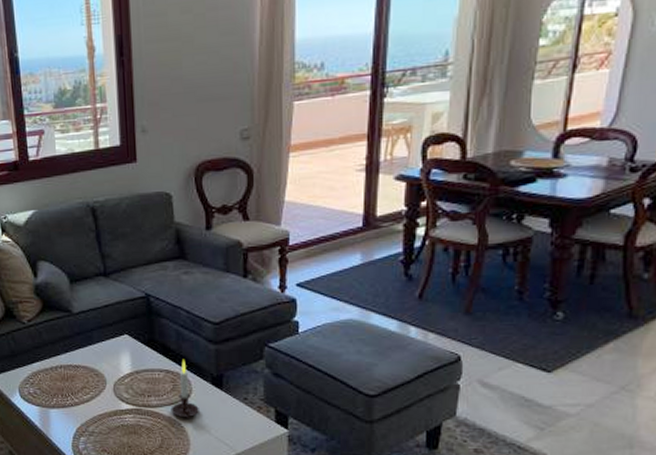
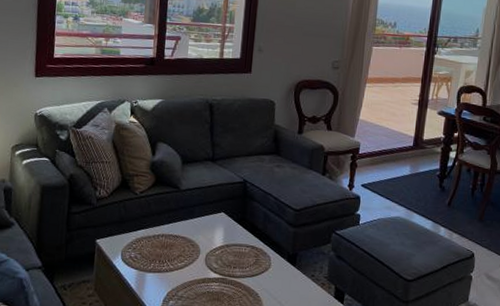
candle: present [170,360,199,420] -> none [251,238,275,291]

